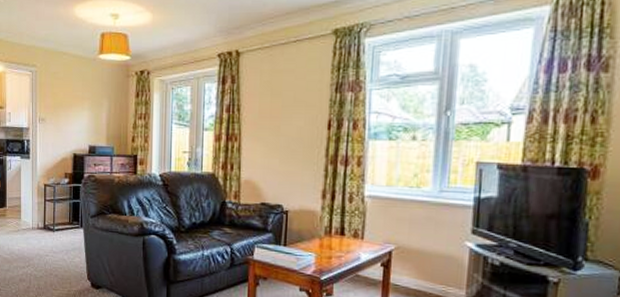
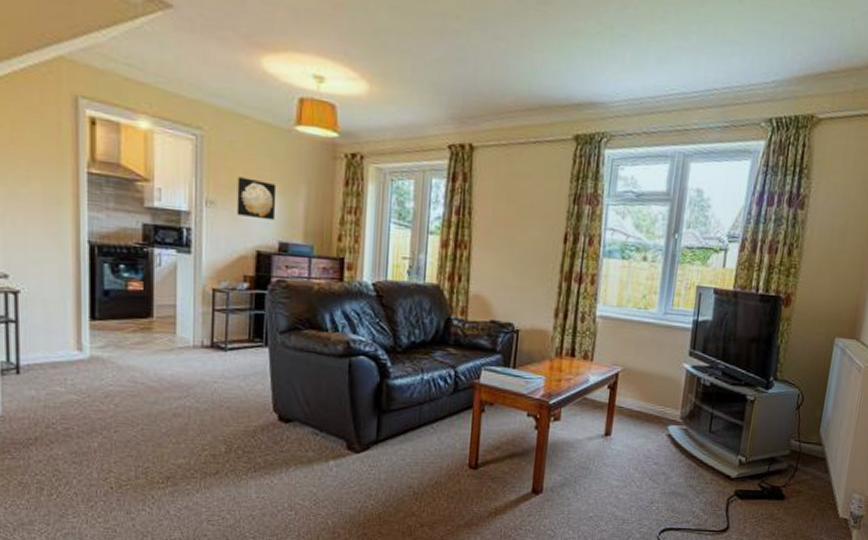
wall art: none [59,99,87,129] -> present [236,177,277,221]

